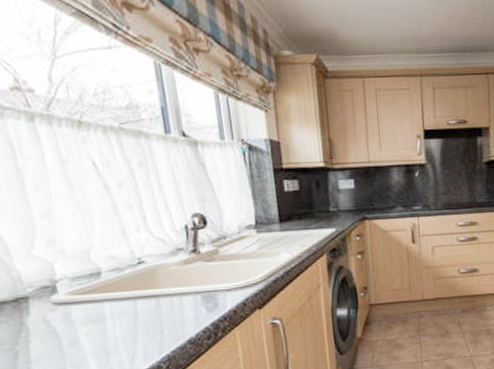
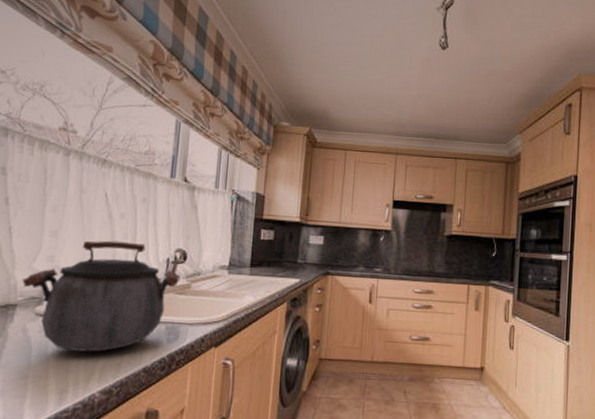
kettle: none [24,213,205,335] -> present [22,240,181,352]

